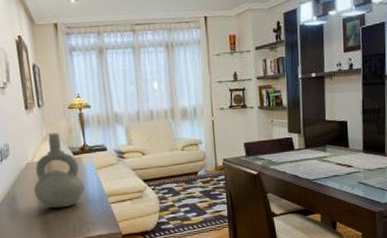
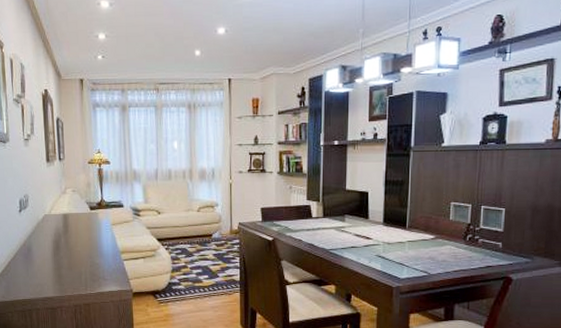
decorative vase: present [34,132,85,208] -> none [50,186,99,262]

